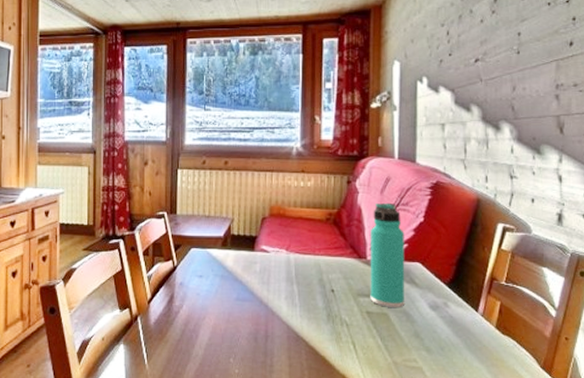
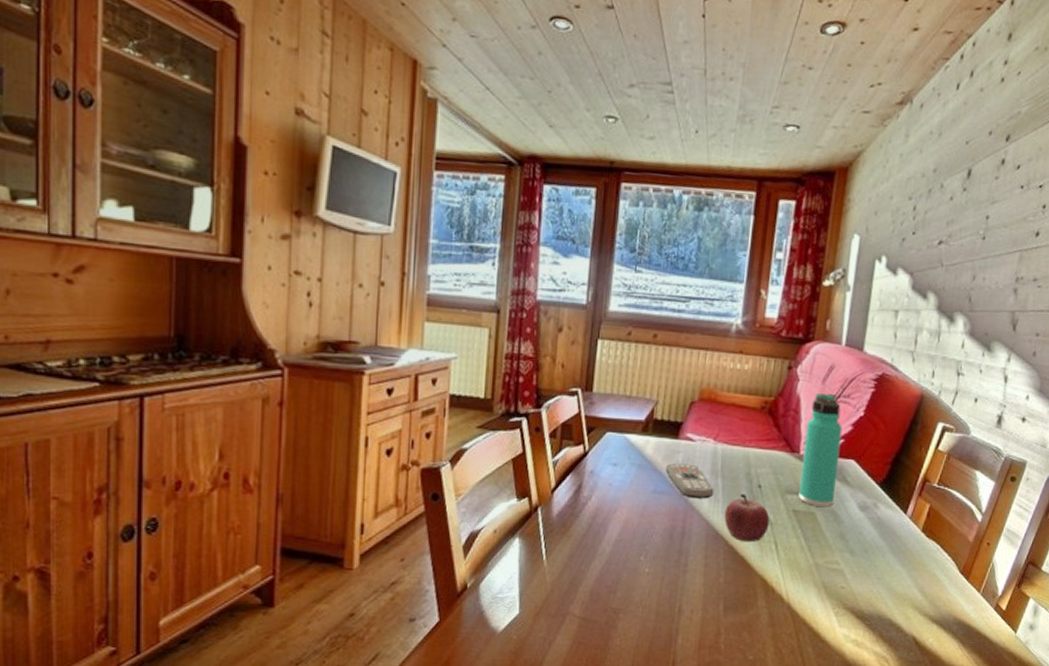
remote control: none [245,273,291,304] -> present [665,463,714,499]
fruit: none [302,298,345,343] -> present [724,494,770,542]

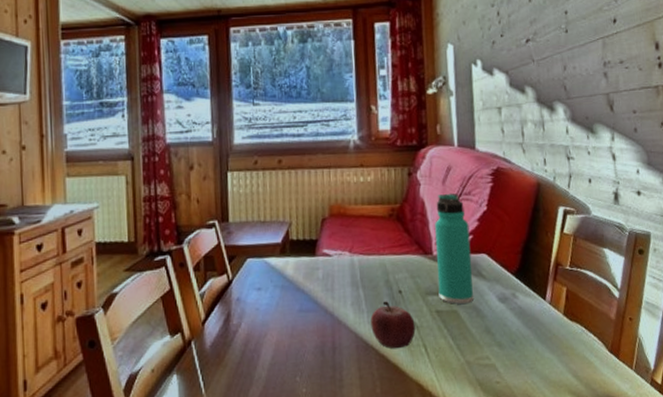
remote control: present [665,463,714,499] -> none [307,279,358,313]

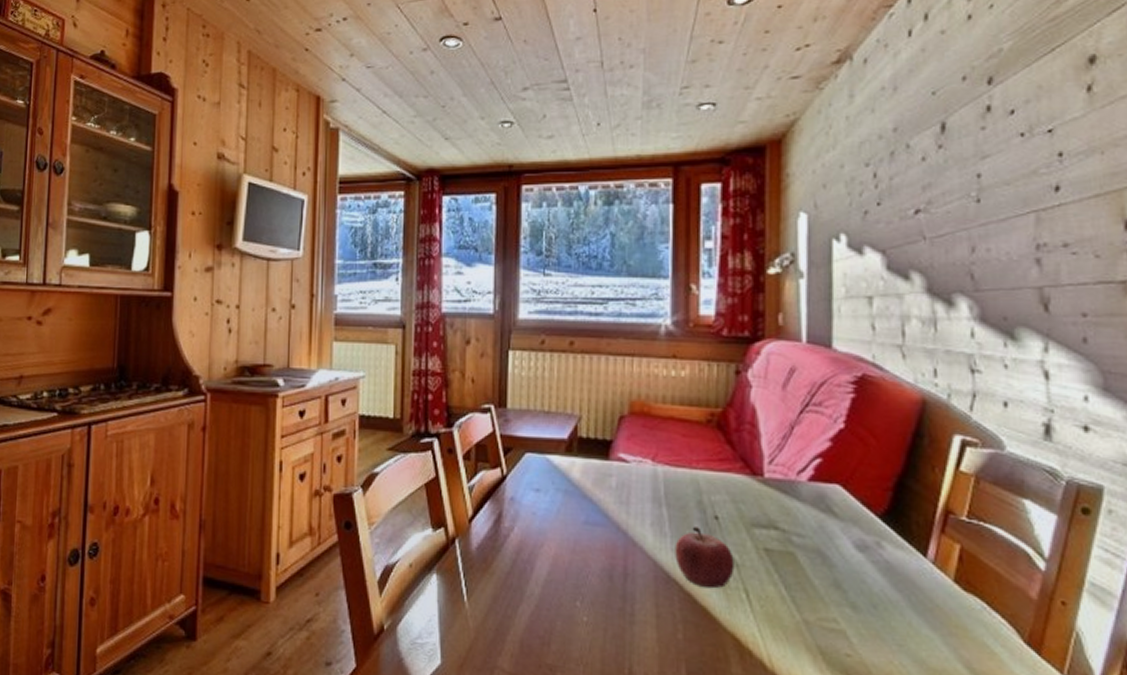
thermos bottle: present [435,193,473,305] -> none [768,401,819,546]

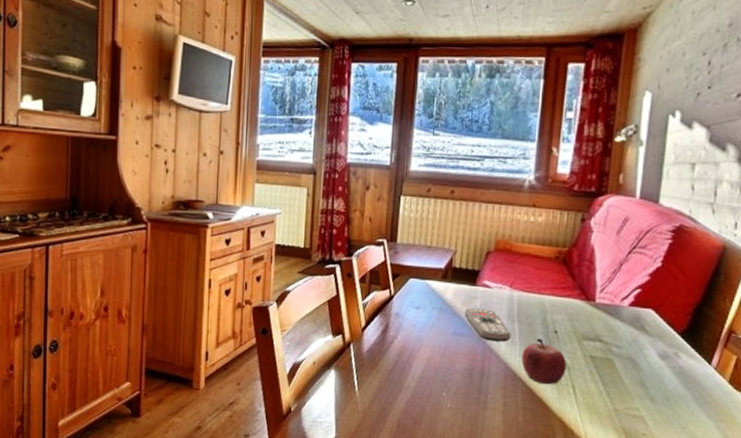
remote control: none [596,489,659,533] -> present [464,308,511,342]

